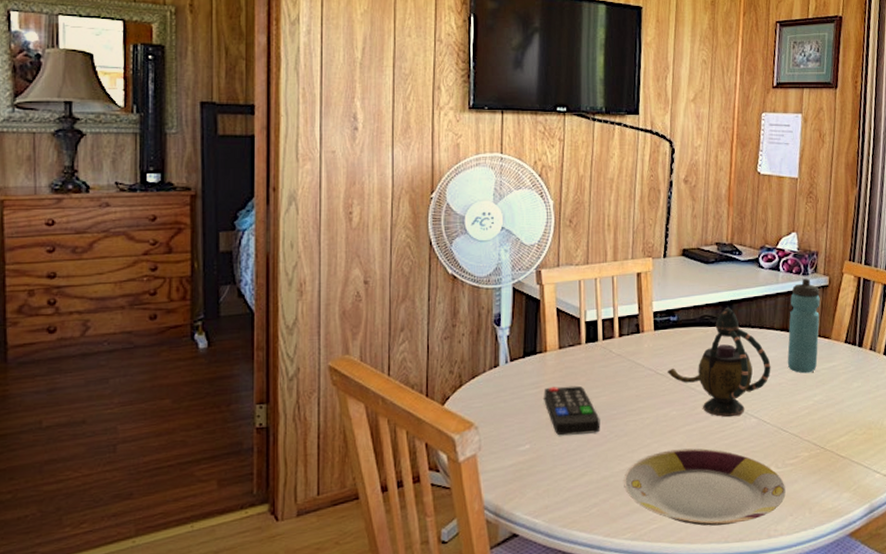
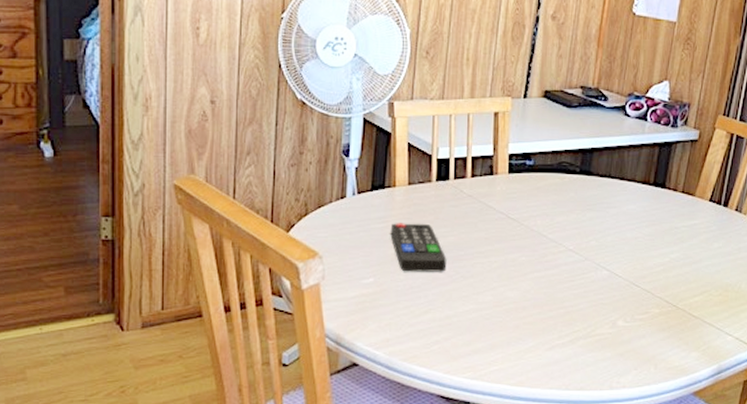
plate: present [623,448,786,526] -> none [467,295,632,373]
teapot: present [667,306,771,418] -> none [518,154,628,268]
water bottle: present [787,278,820,374] -> none [646,131,688,230]

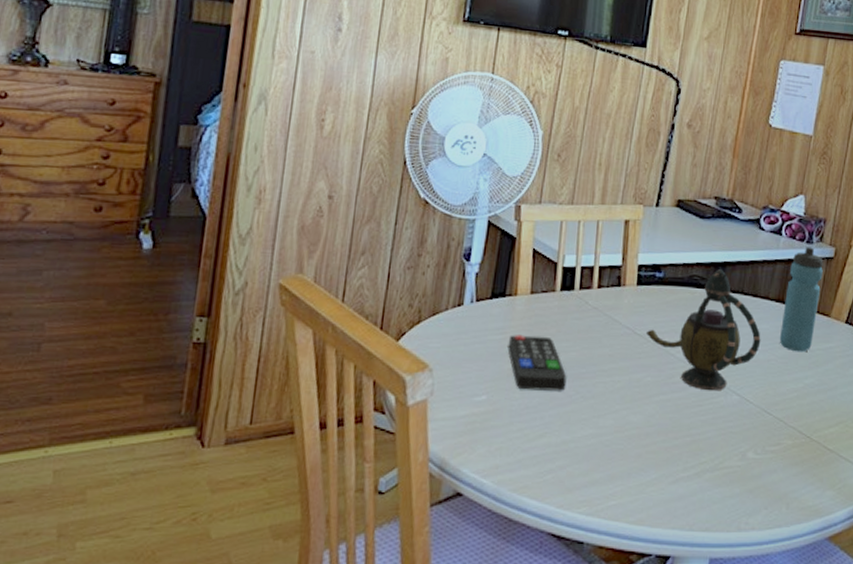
teapot: none [518,154,628,268] -> present [645,268,761,391]
water bottle: none [646,131,688,230] -> present [779,247,823,352]

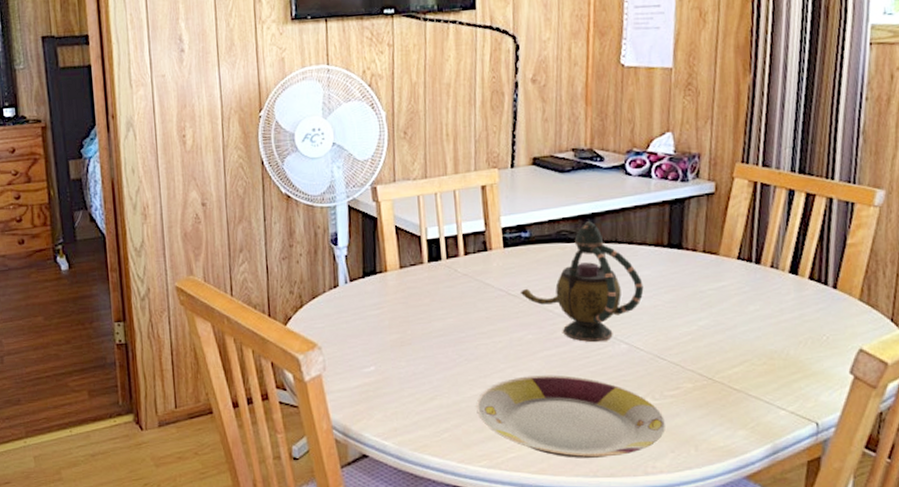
remote control: present [507,335,567,391] -> none [386,306,449,358]
plate: none [584,420,763,510] -> present [476,375,665,458]
water bottle: present [779,247,823,352] -> none [663,185,704,295]

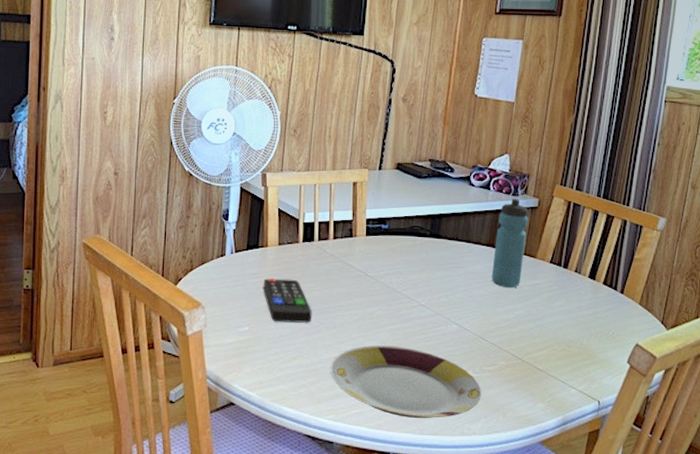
remote control: none [386,306,449,358] -> present [263,278,312,323]
teapot: present [520,220,644,343] -> none [375,219,475,322]
water bottle: none [663,185,704,295] -> present [491,199,528,288]

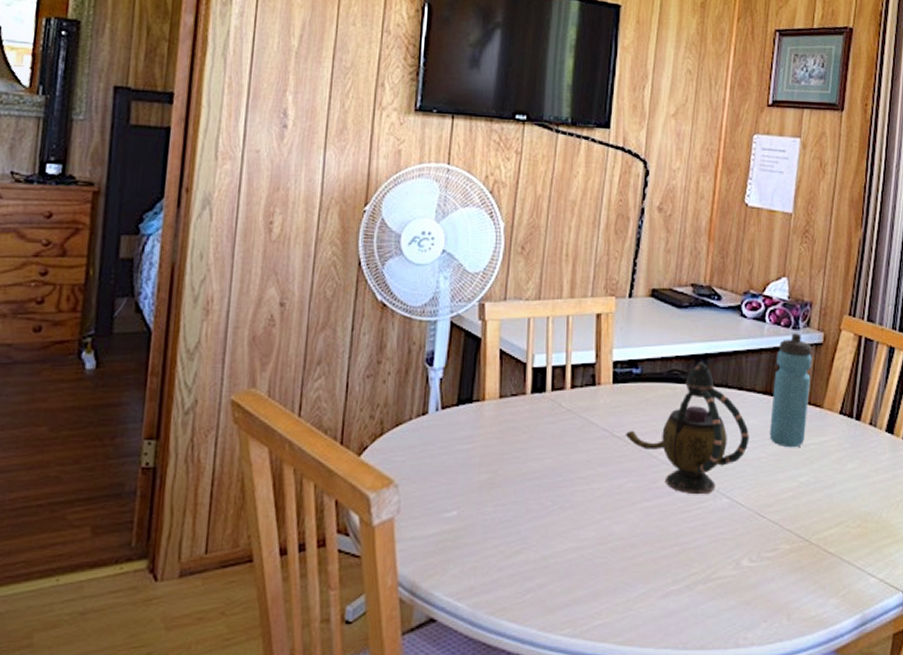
remote control: present [263,278,312,323] -> none [477,443,543,503]
plate: present [330,345,481,418] -> none [565,529,760,627]
teapot: none [375,219,475,322] -> present [625,360,749,495]

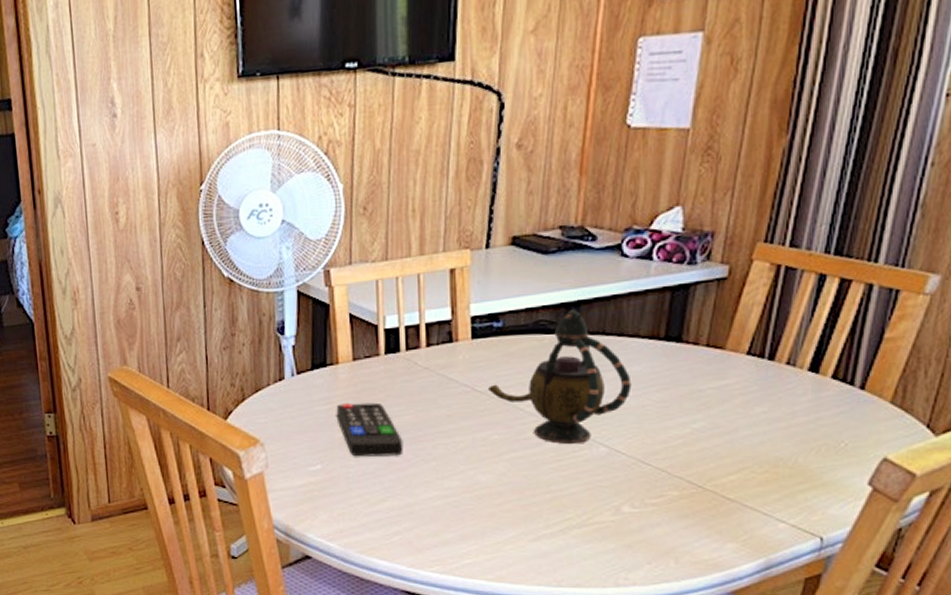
remote control: none [477,443,543,503] -> present [336,402,403,457]
water bottle: present [769,333,812,448] -> none [655,269,712,394]

